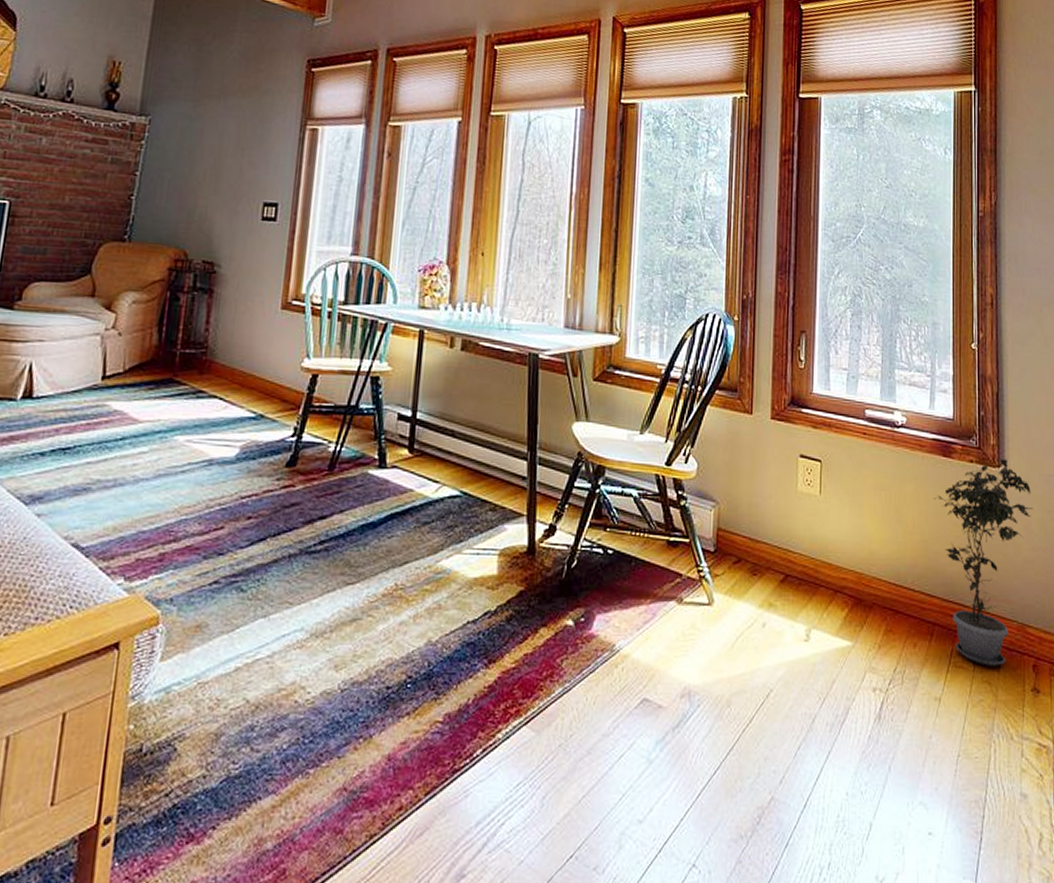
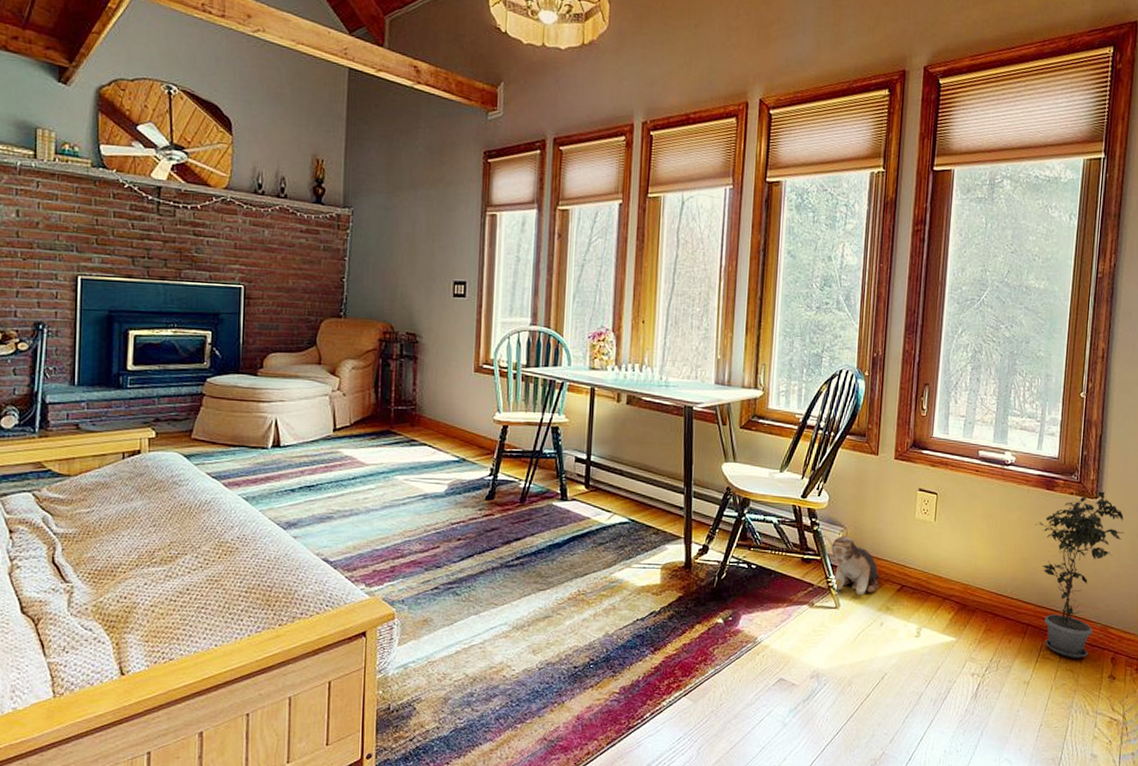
plush toy: none [697,511,760,588] -> present [827,535,880,596]

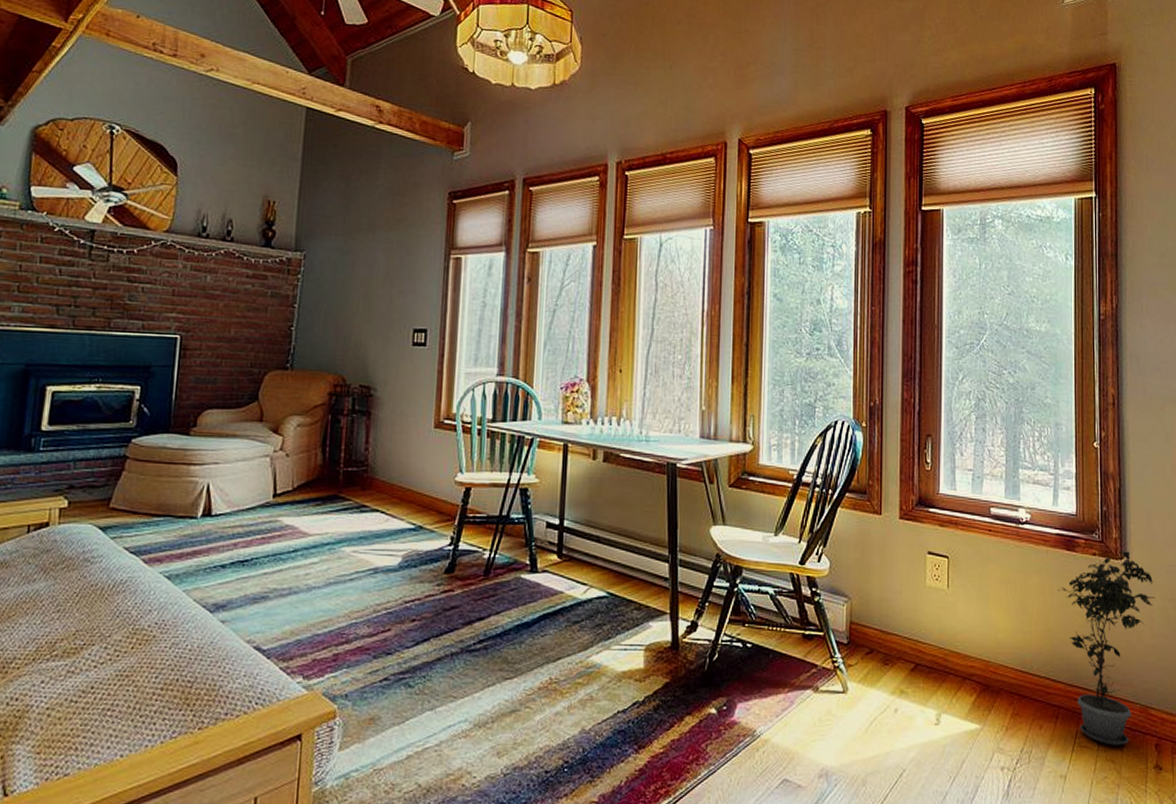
plush toy: present [827,535,880,596] -> none [830,606,891,677]

